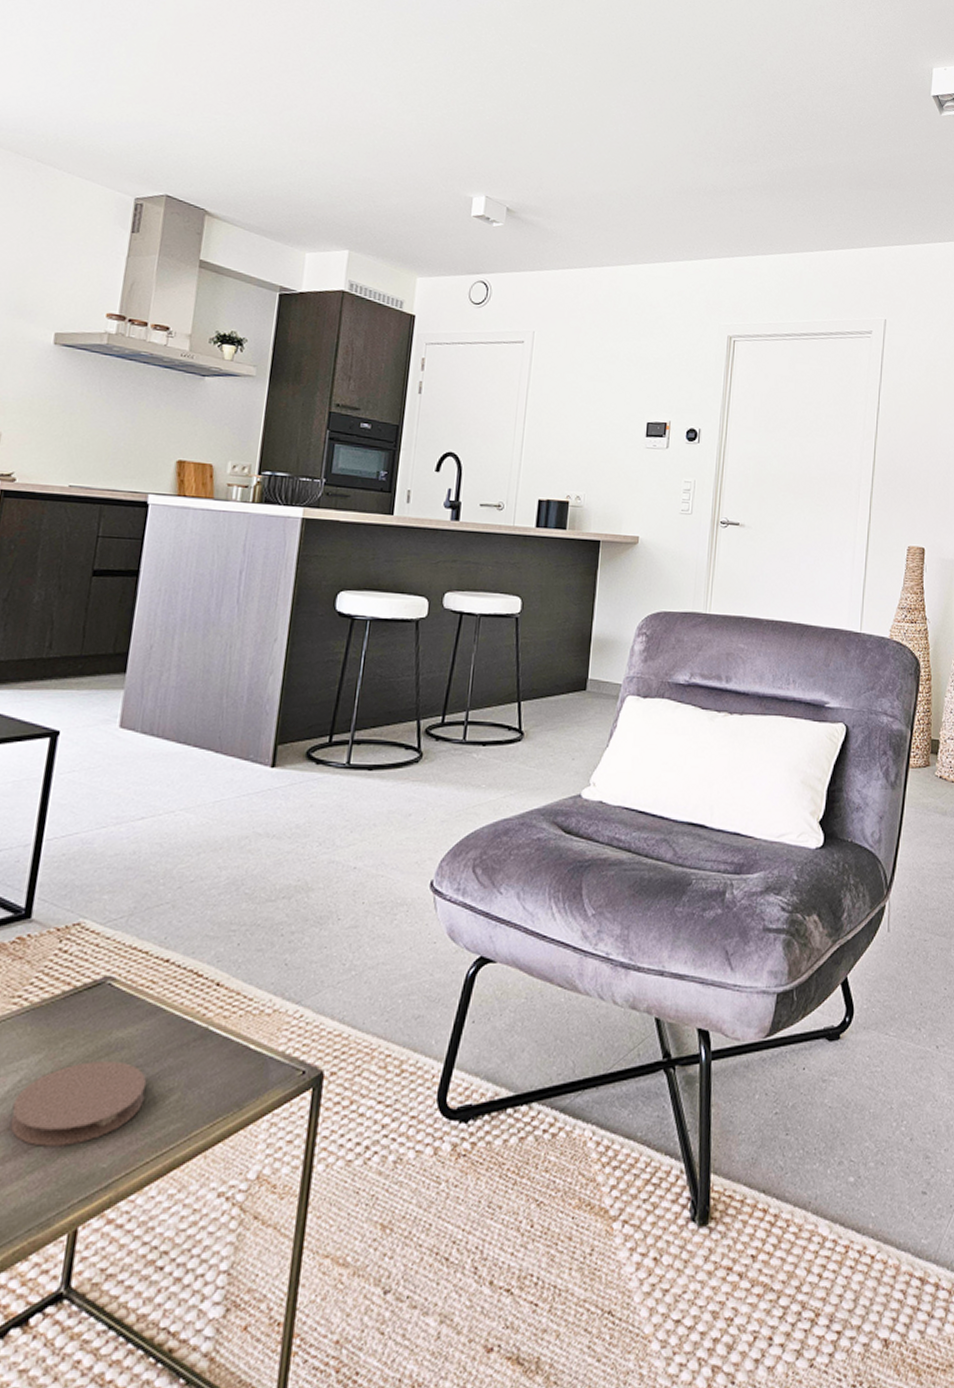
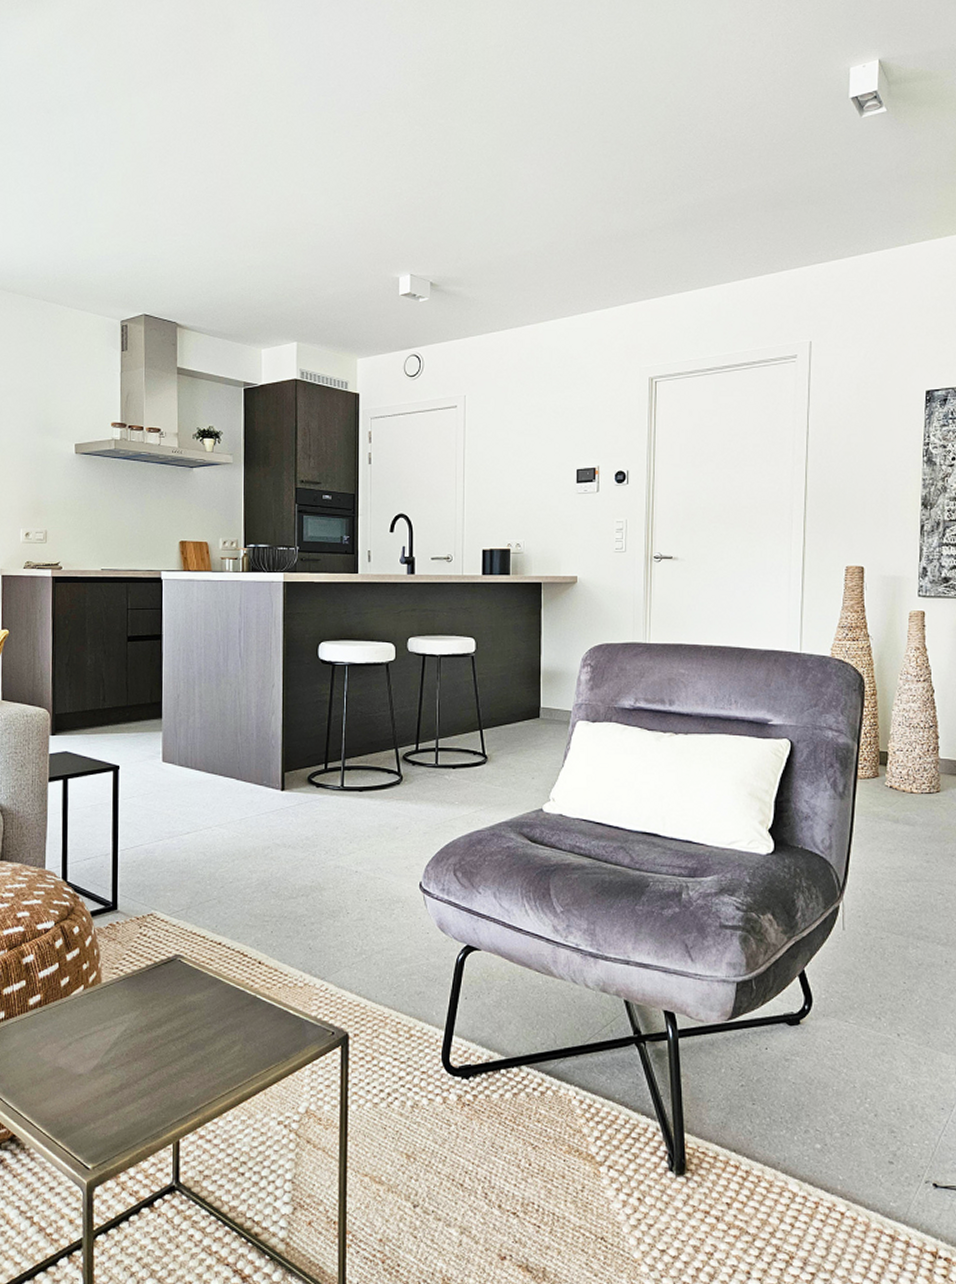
coaster: present [10,1061,147,1147] -> none [122,1018,216,1080]

